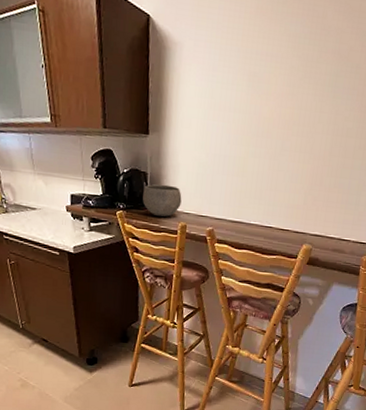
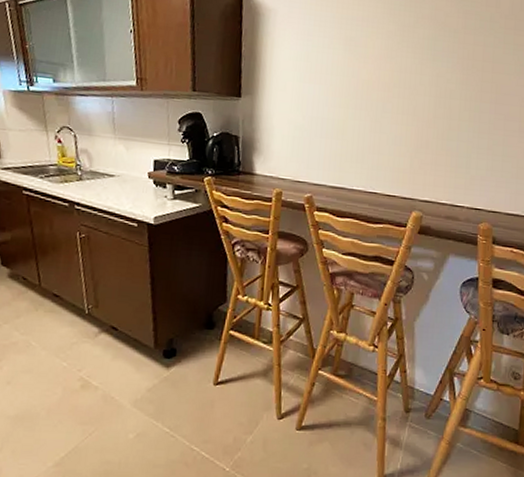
bowl: present [142,184,182,217] -> none [233,148,277,183]

